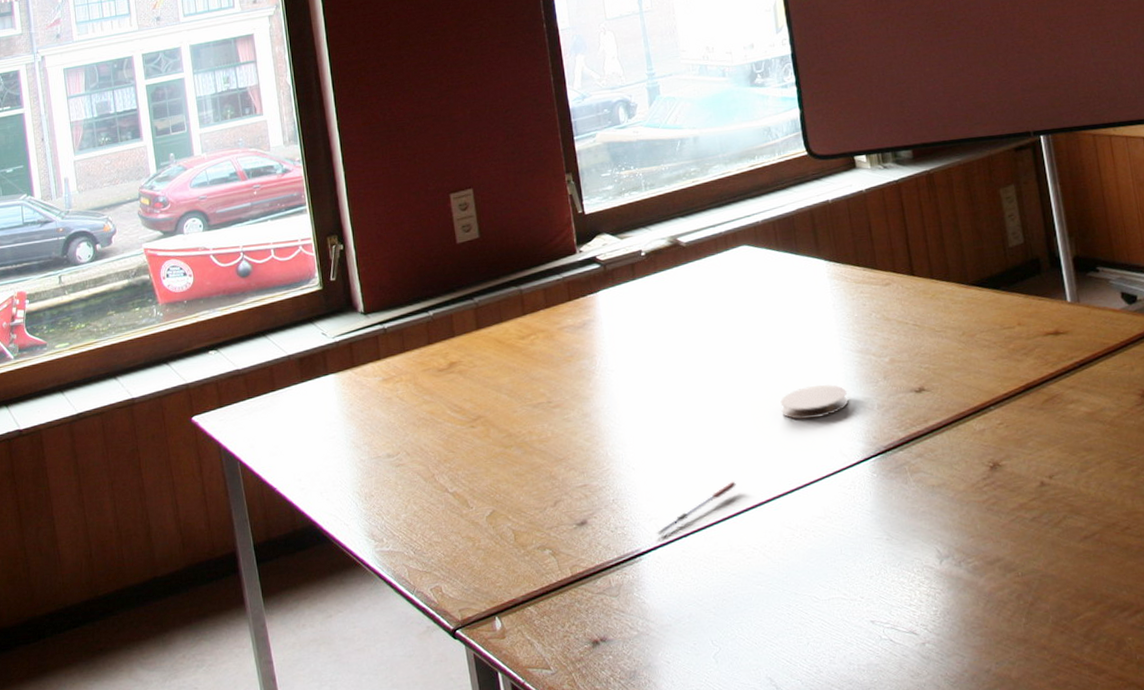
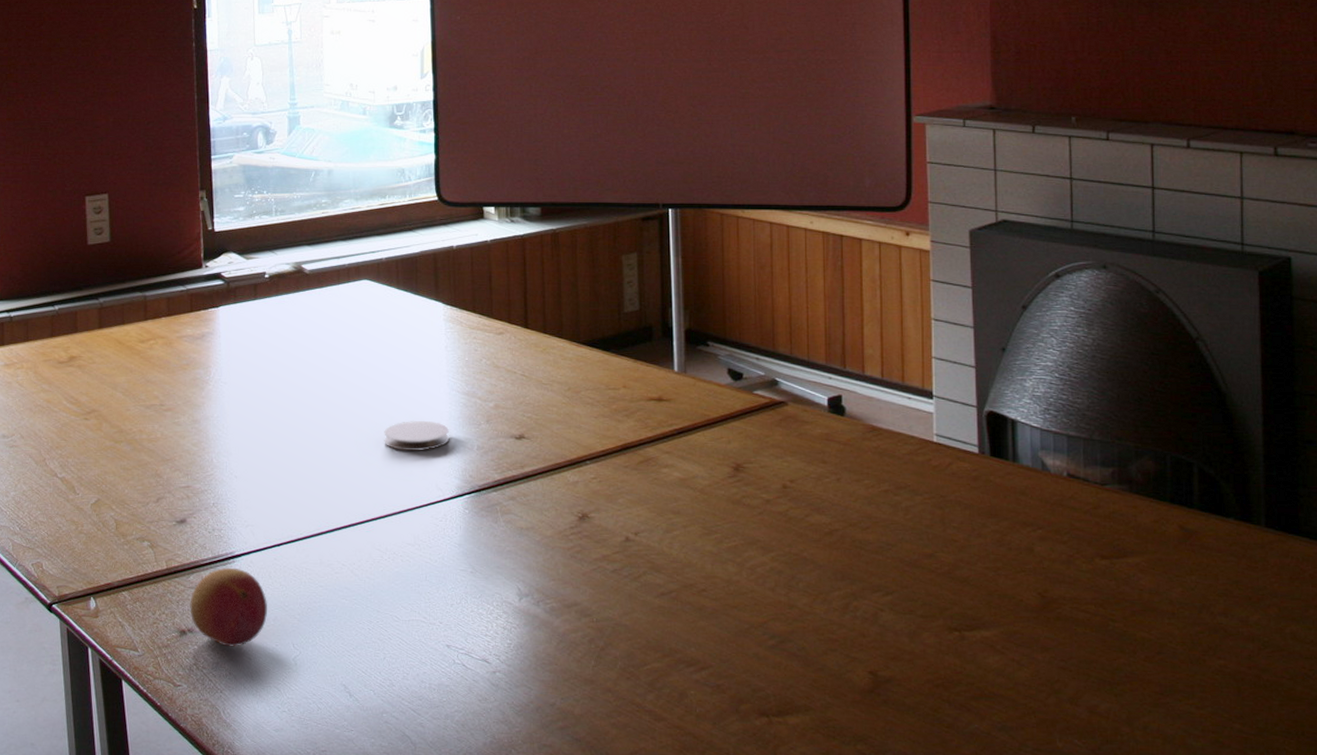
fruit: none [599,565,682,653] -> present [190,567,267,647]
pen: present [656,481,736,535] -> none [251,500,333,541]

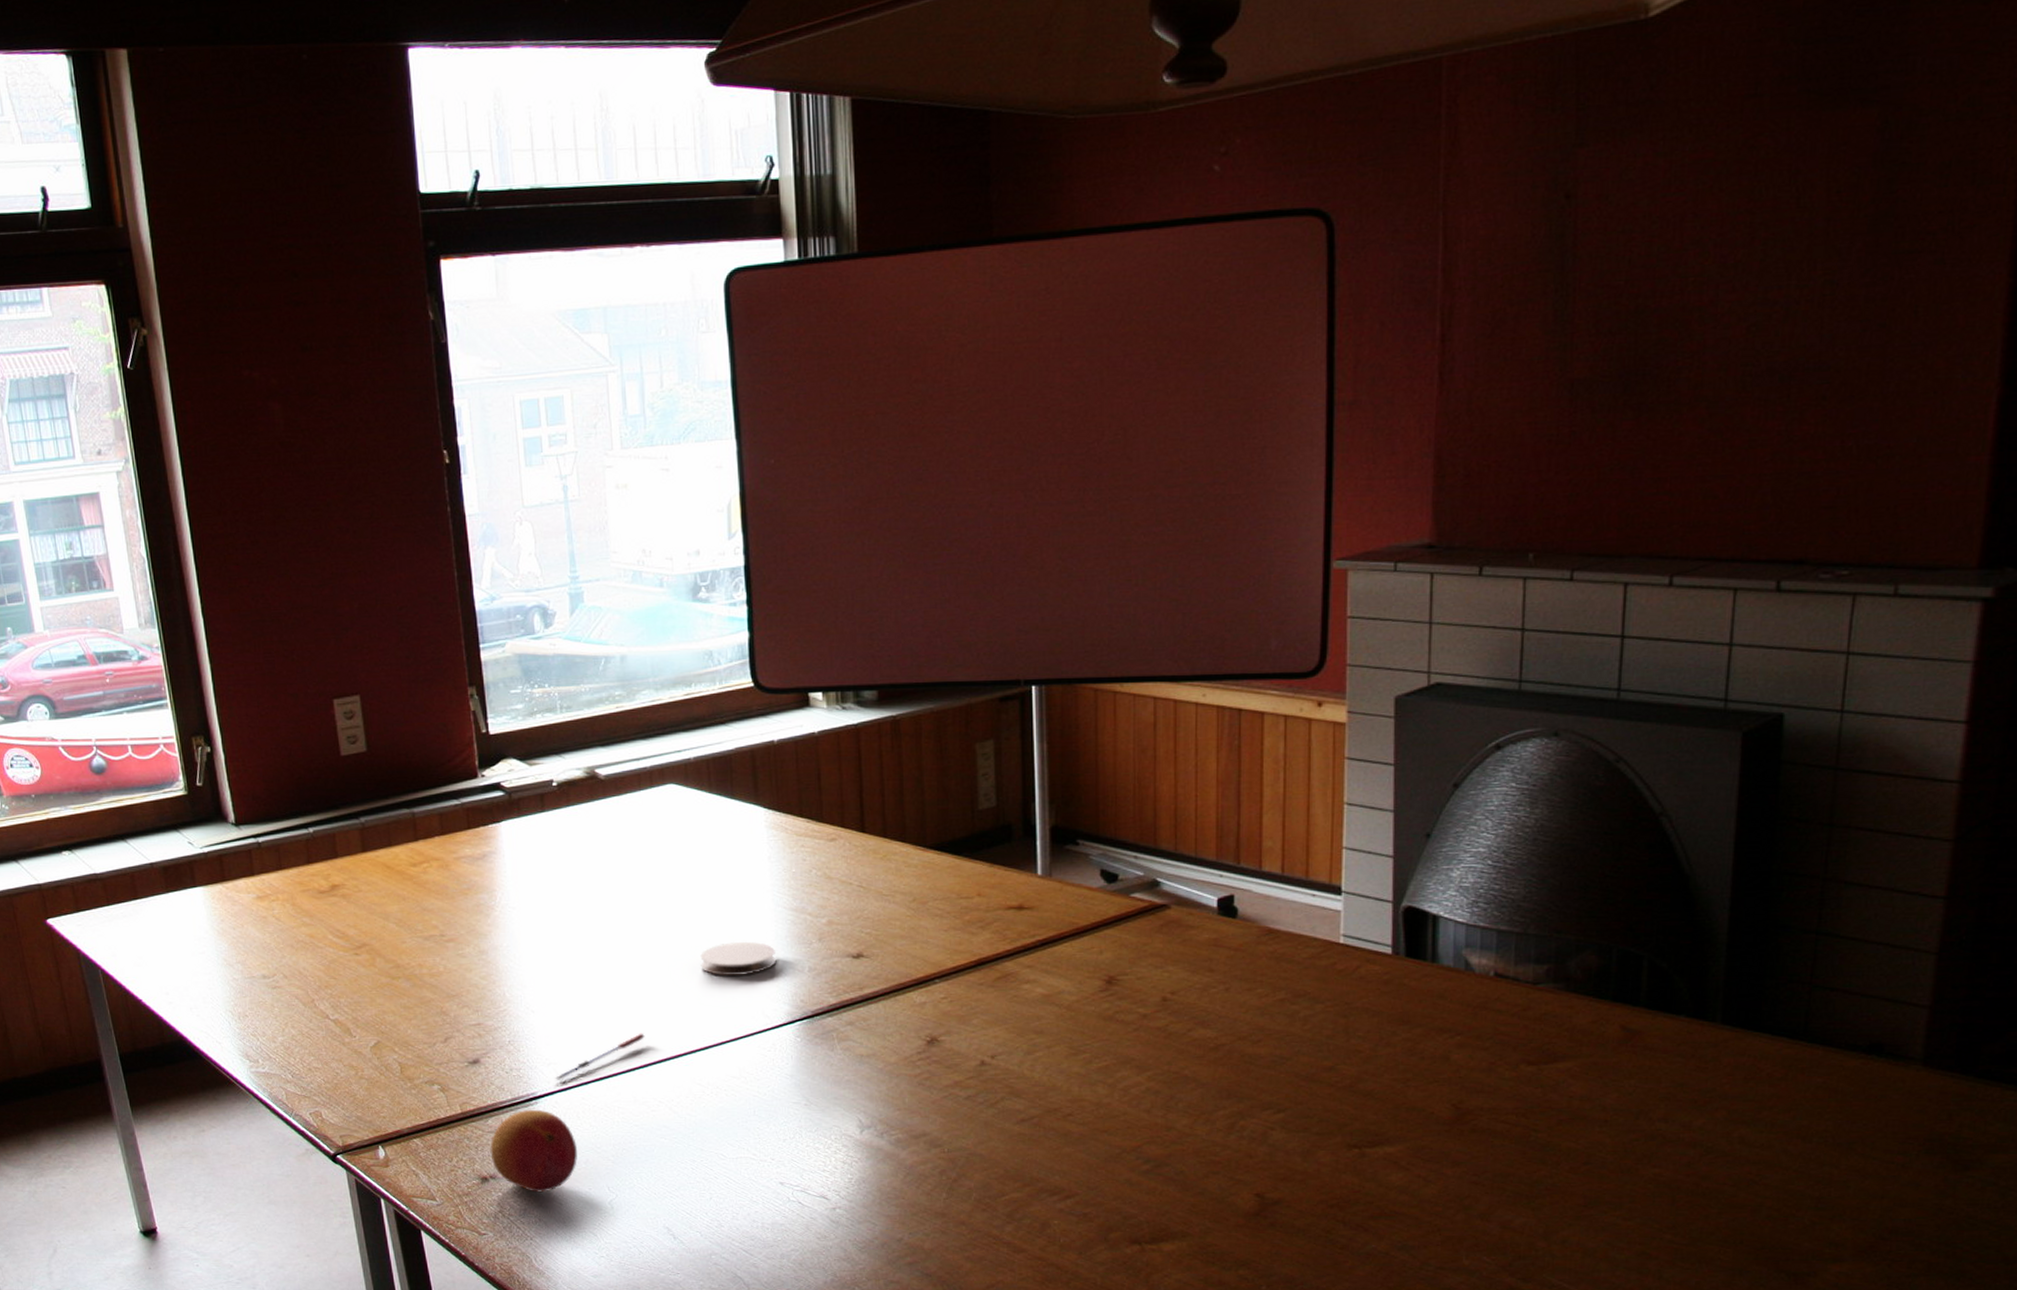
pen: none [251,500,333,541] -> present [554,1033,645,1080]

